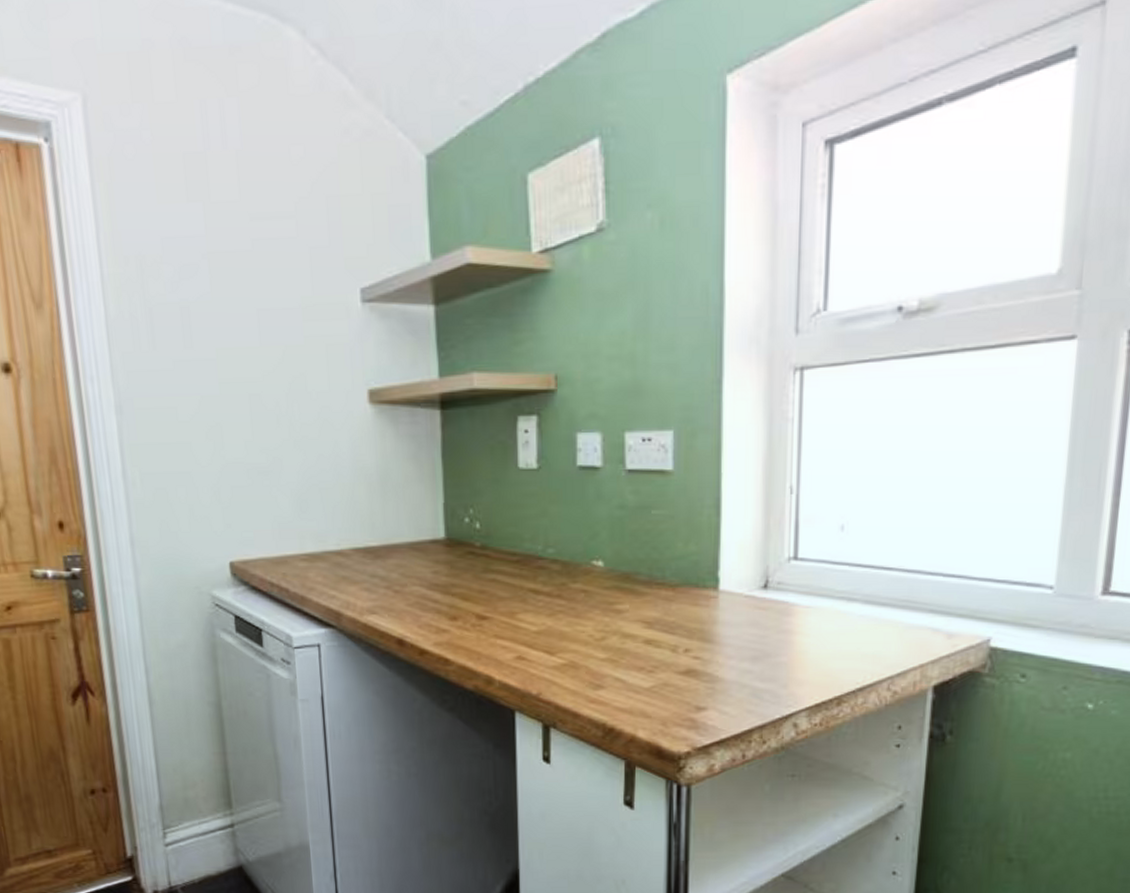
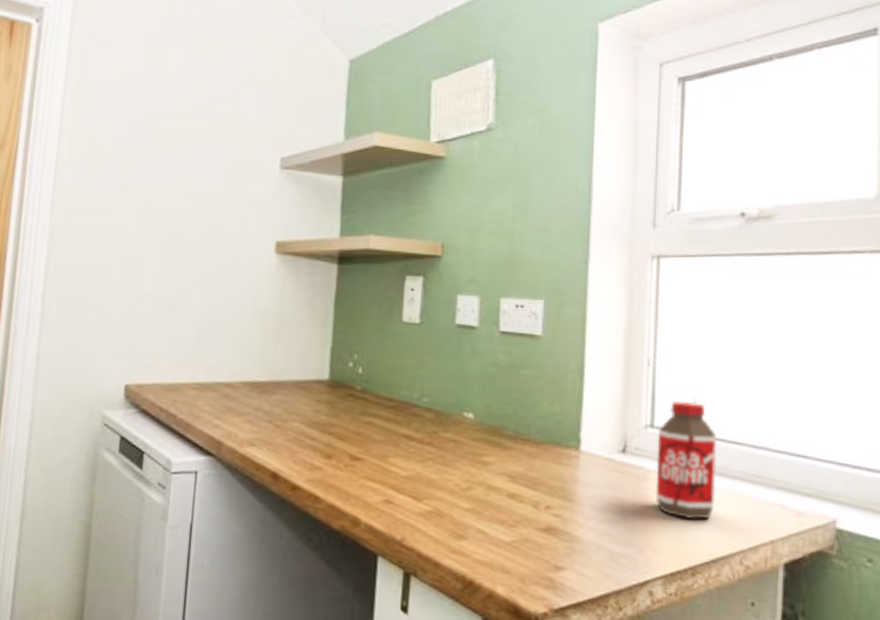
bottle: none [799,528,866,650] -> present [655,401,718,520]

